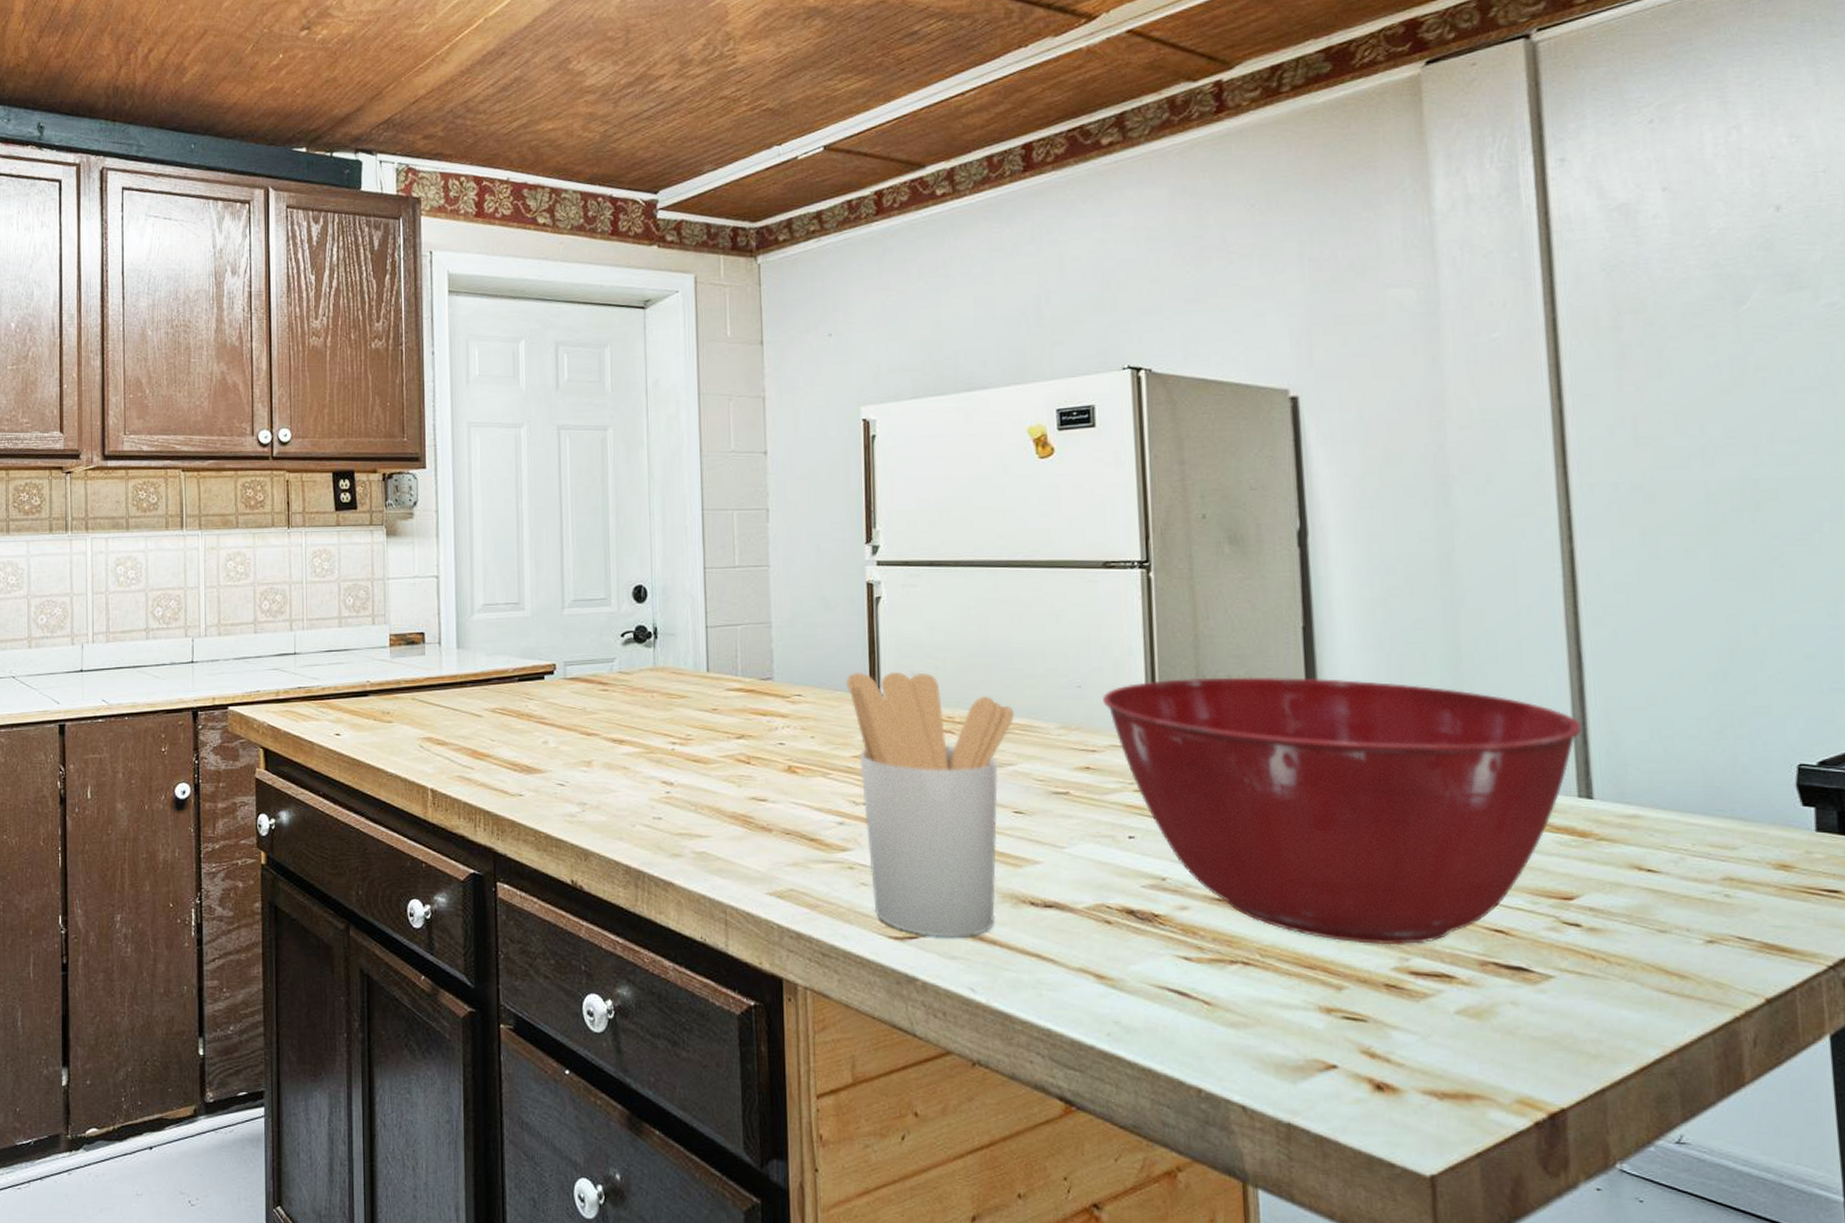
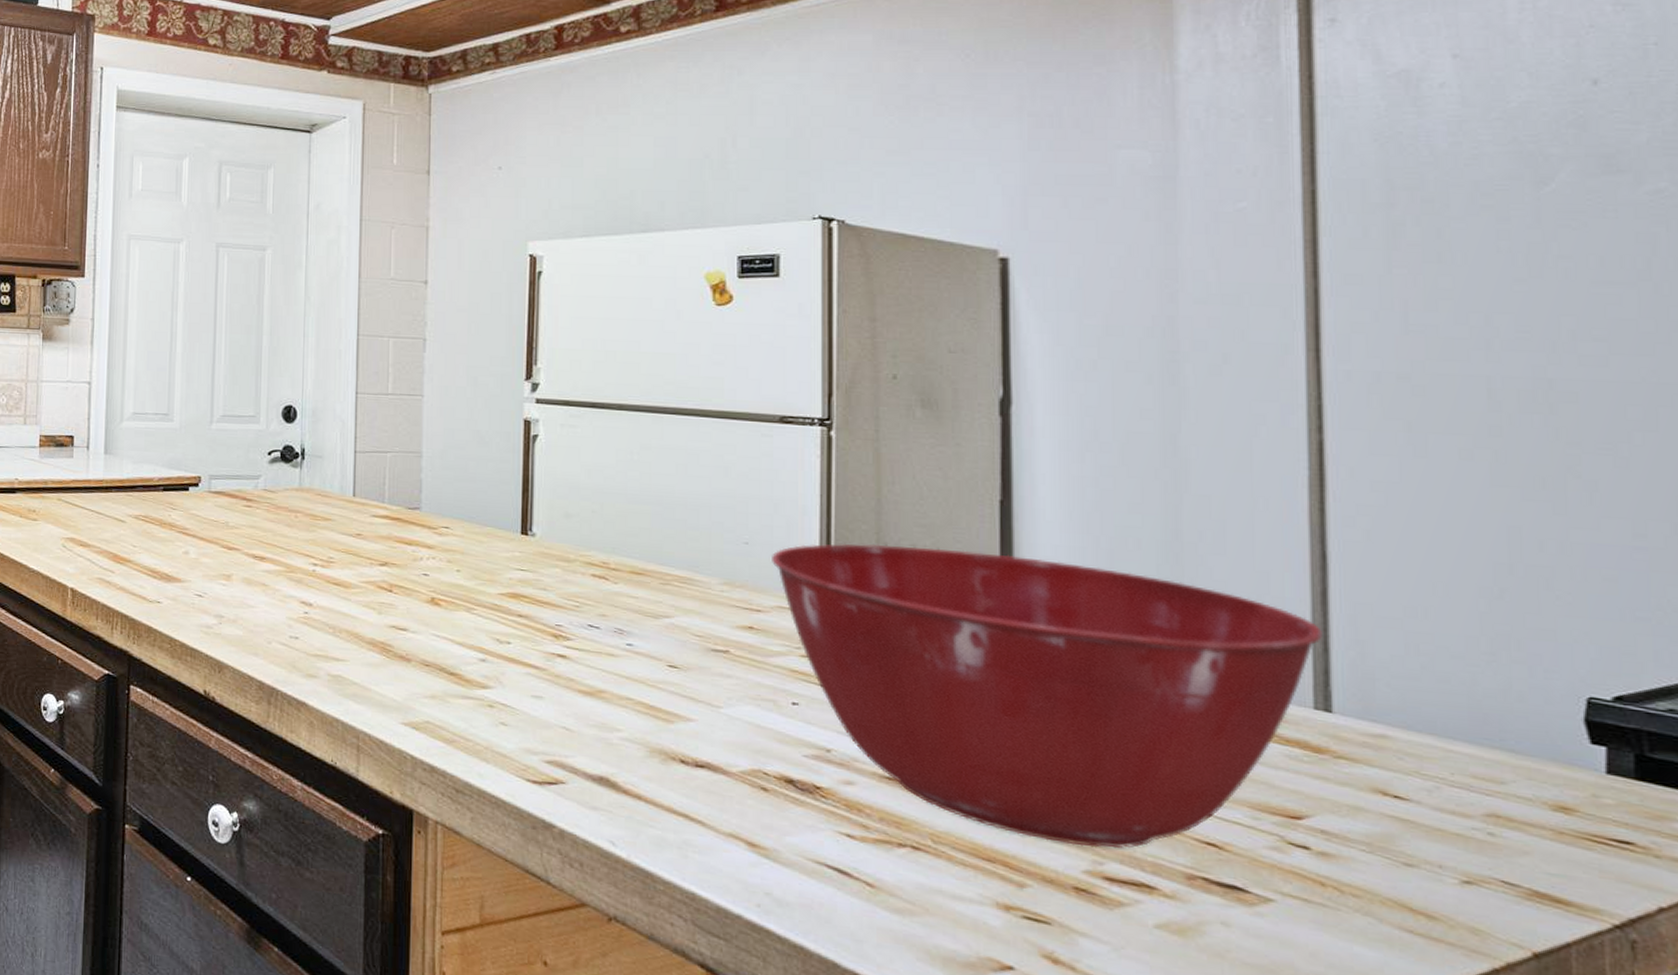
utensil holder: present [846,671,1014,937] -> none [497,508,673,789]

